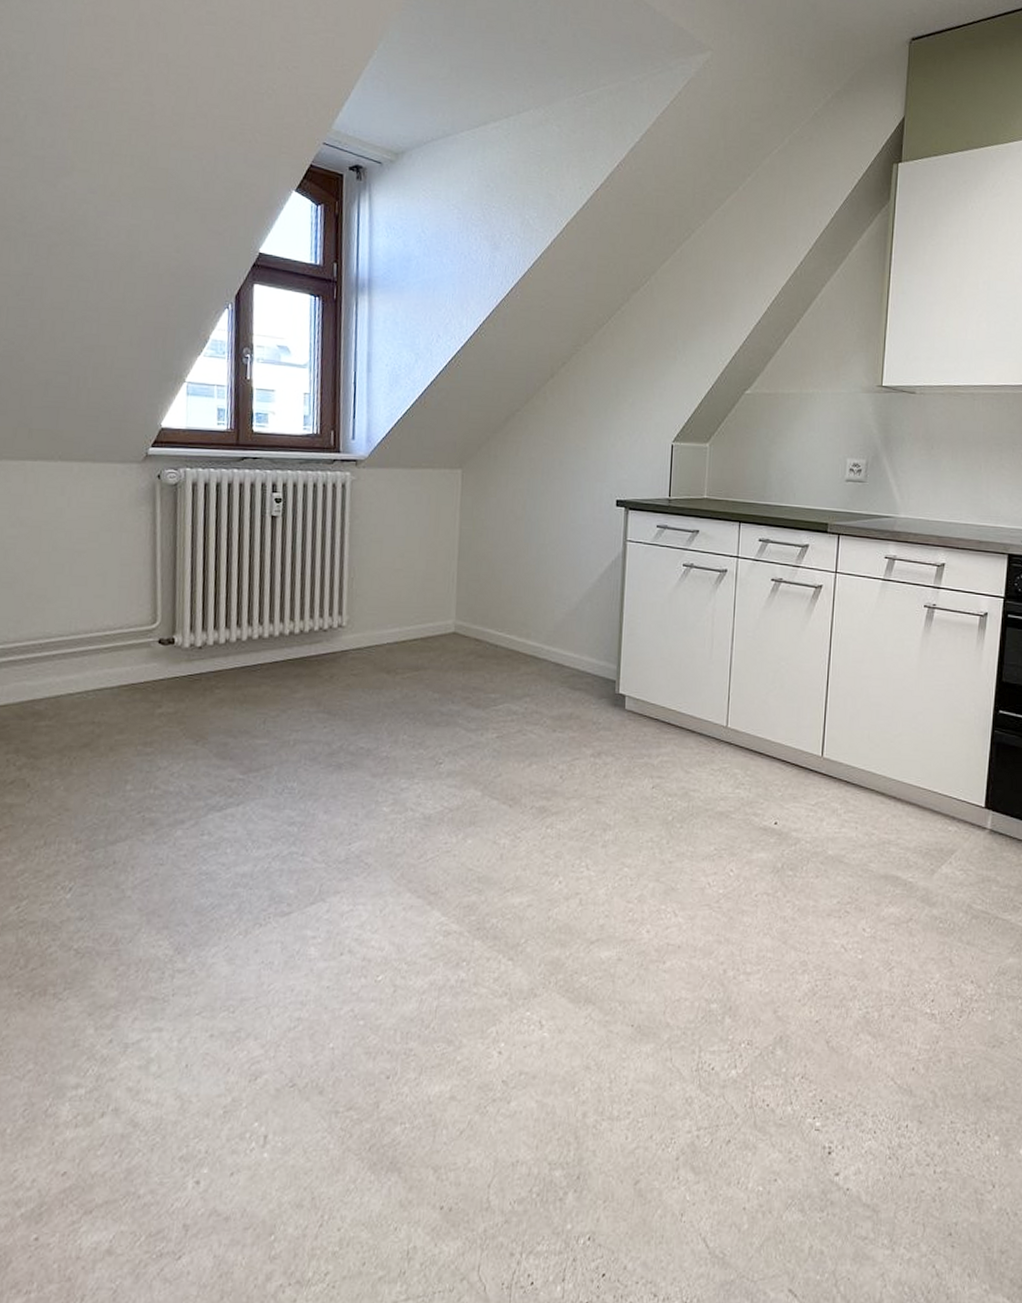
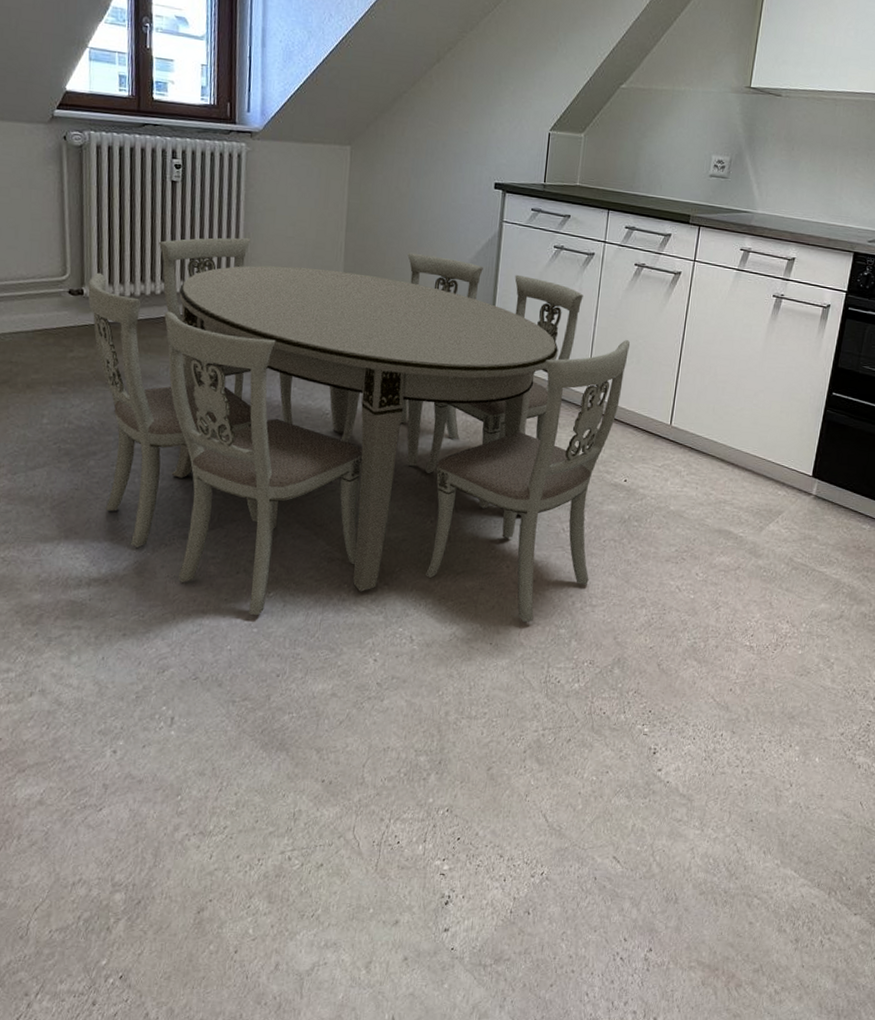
dining table: none [179,573,772,1005] -> present [87,237,631,623]

